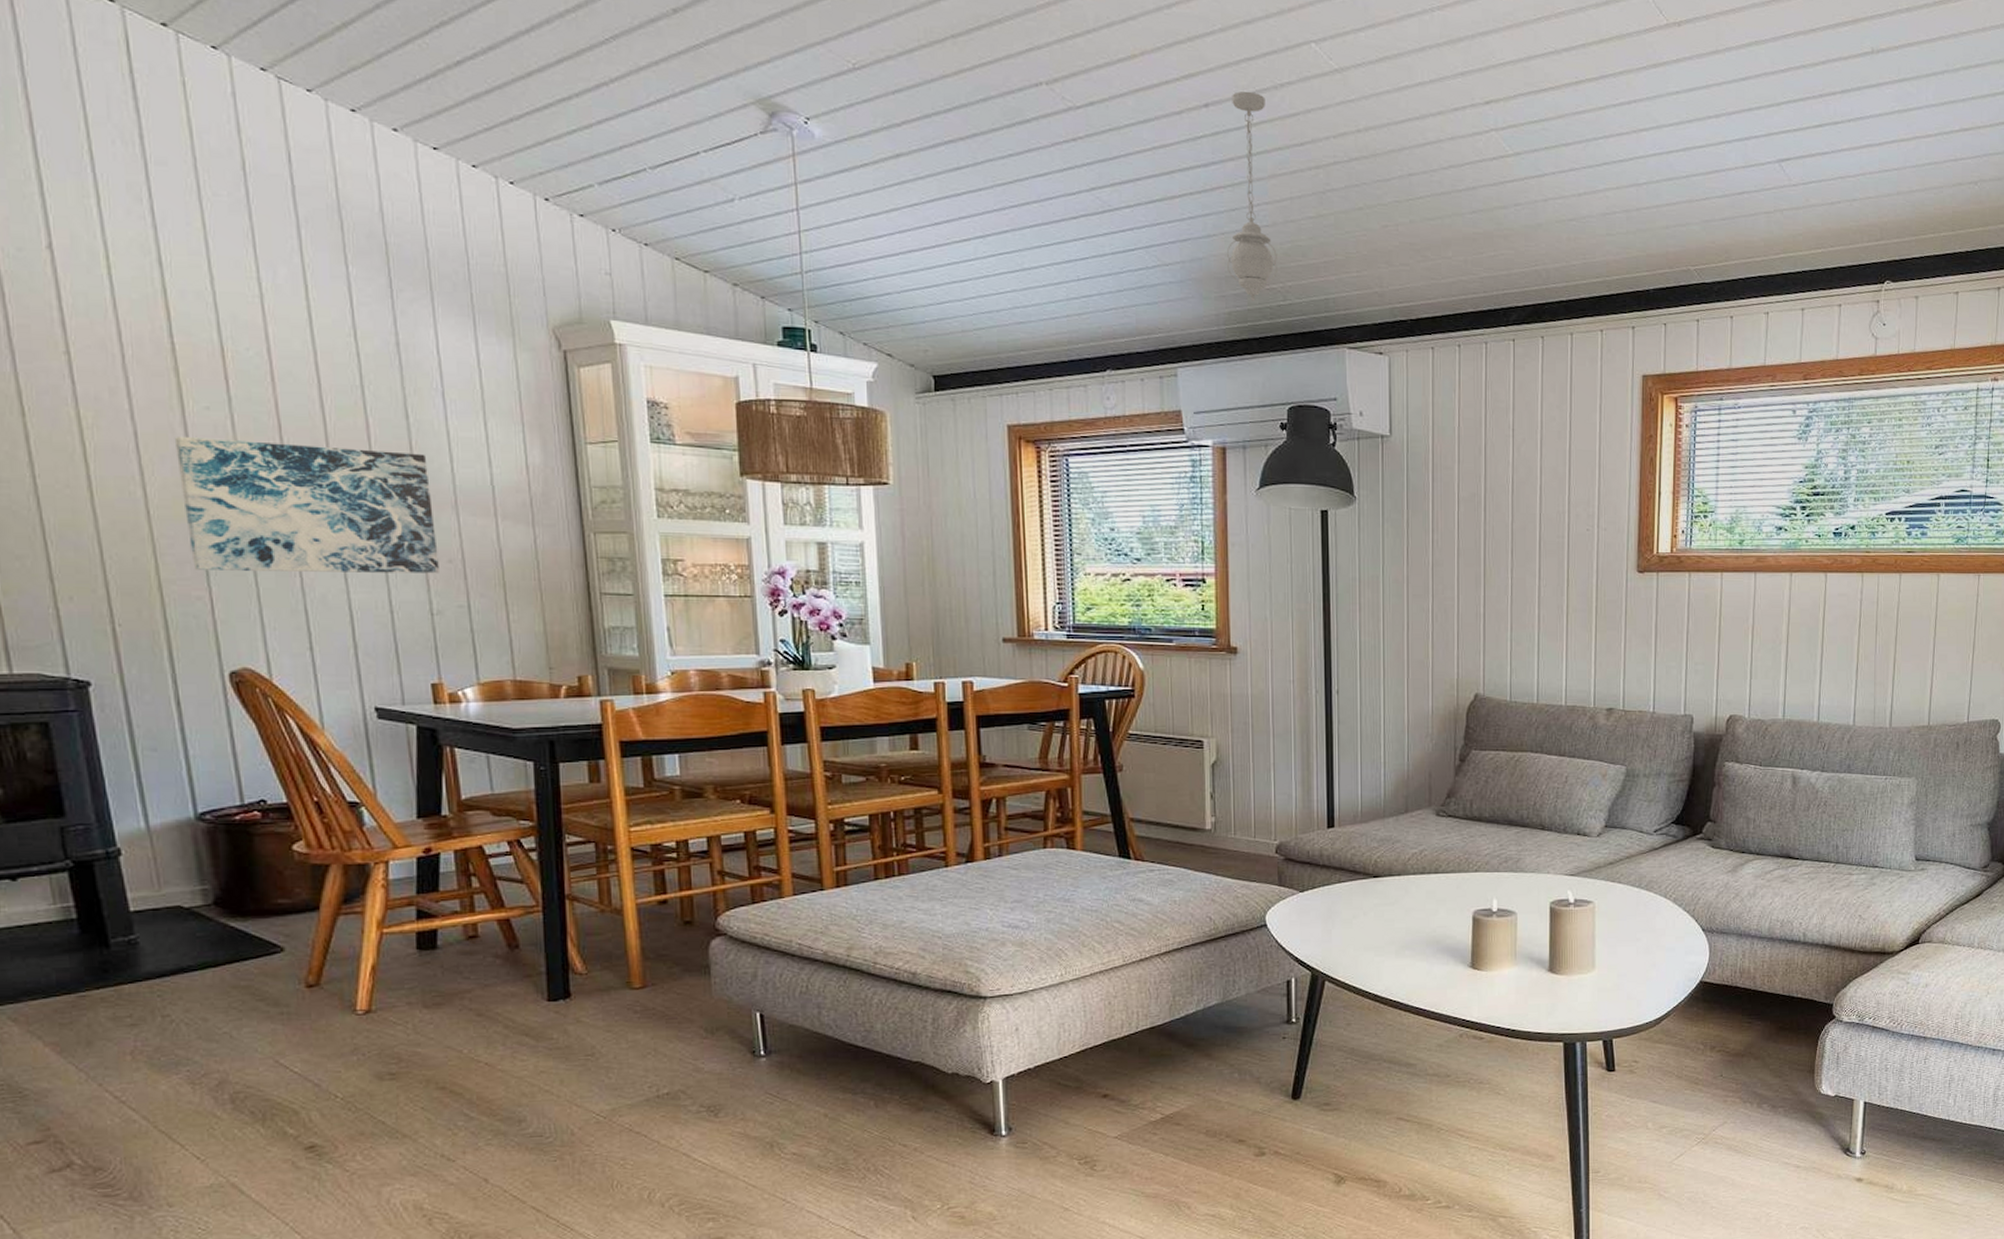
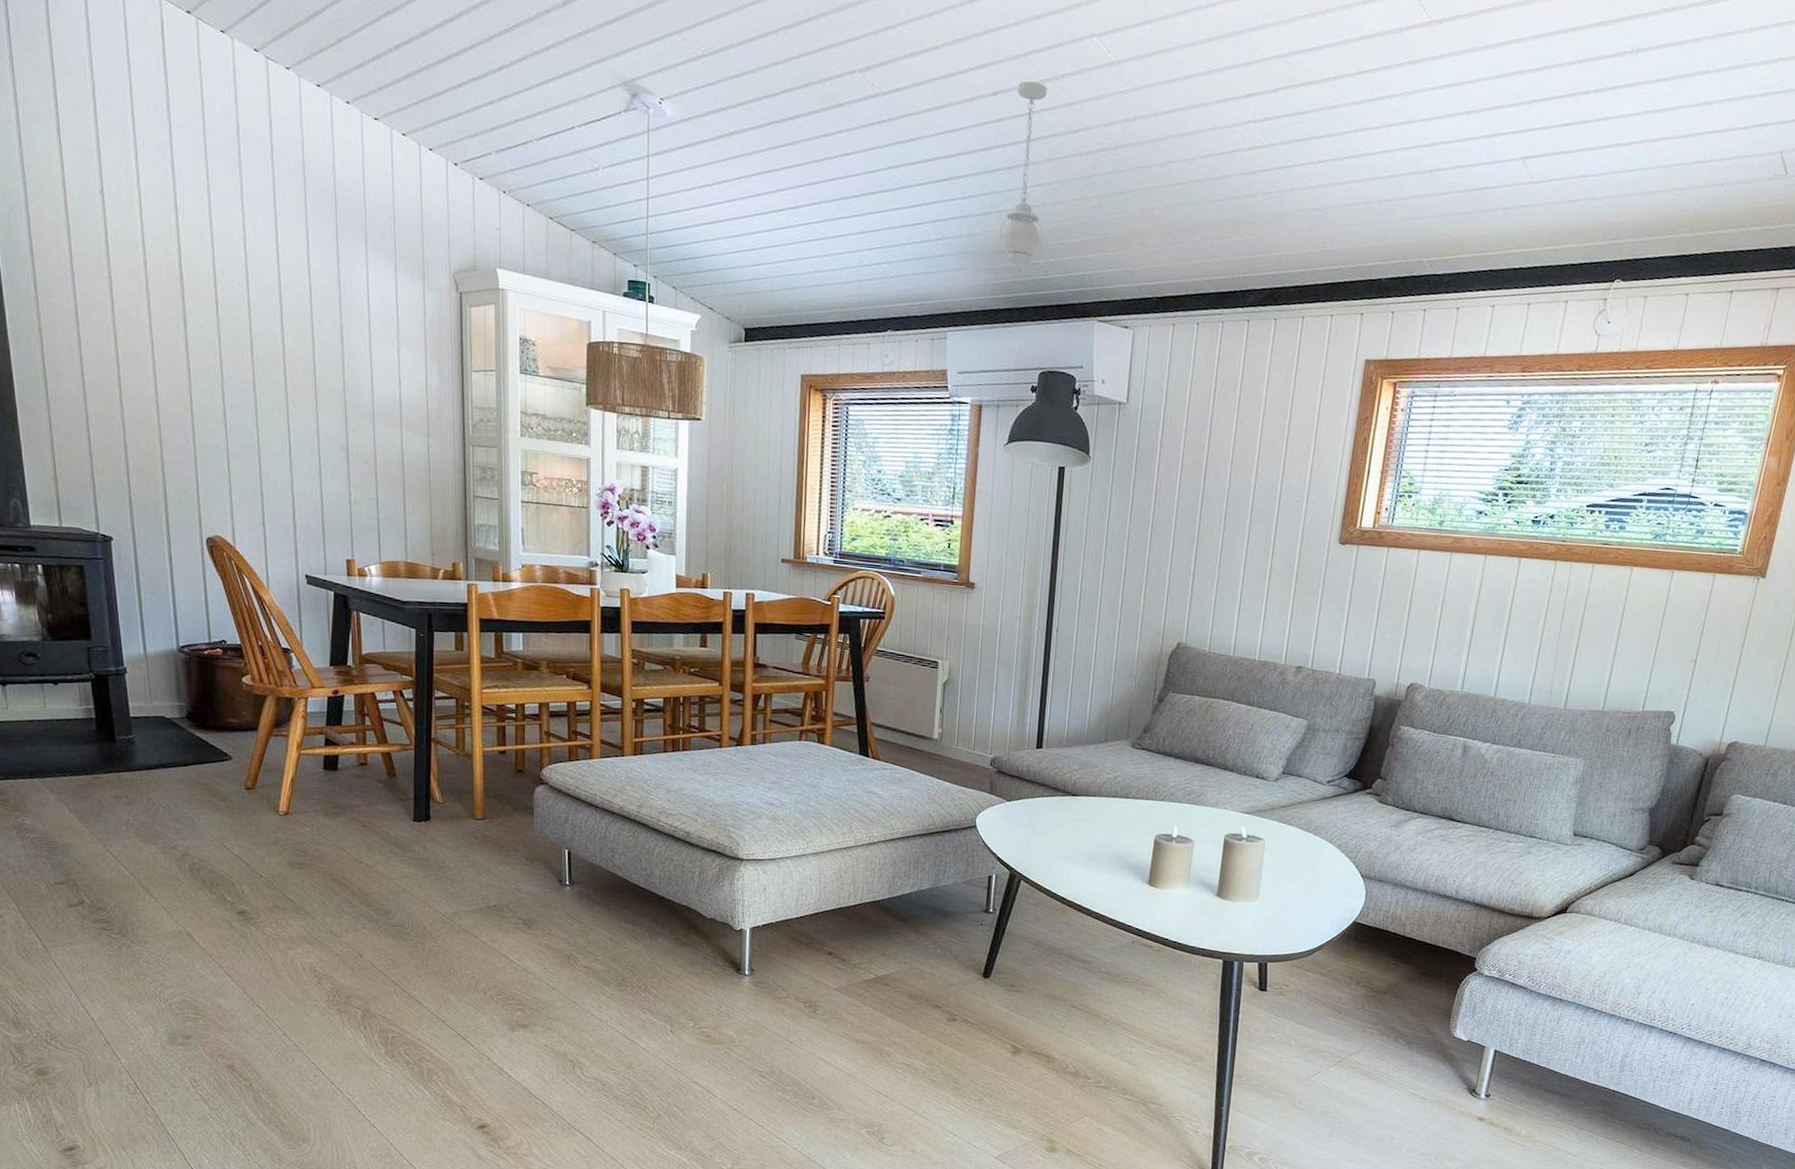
wall art: present [174,435,439,574] -> none [178,347,358,471]

